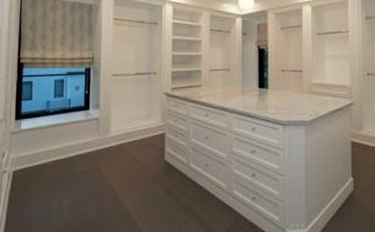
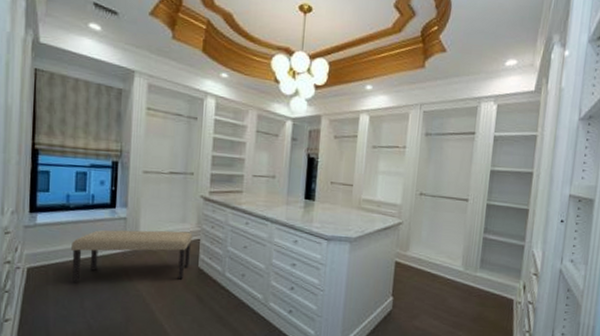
bench: none [51,127,158,182] -> present [71,229,192,282]

